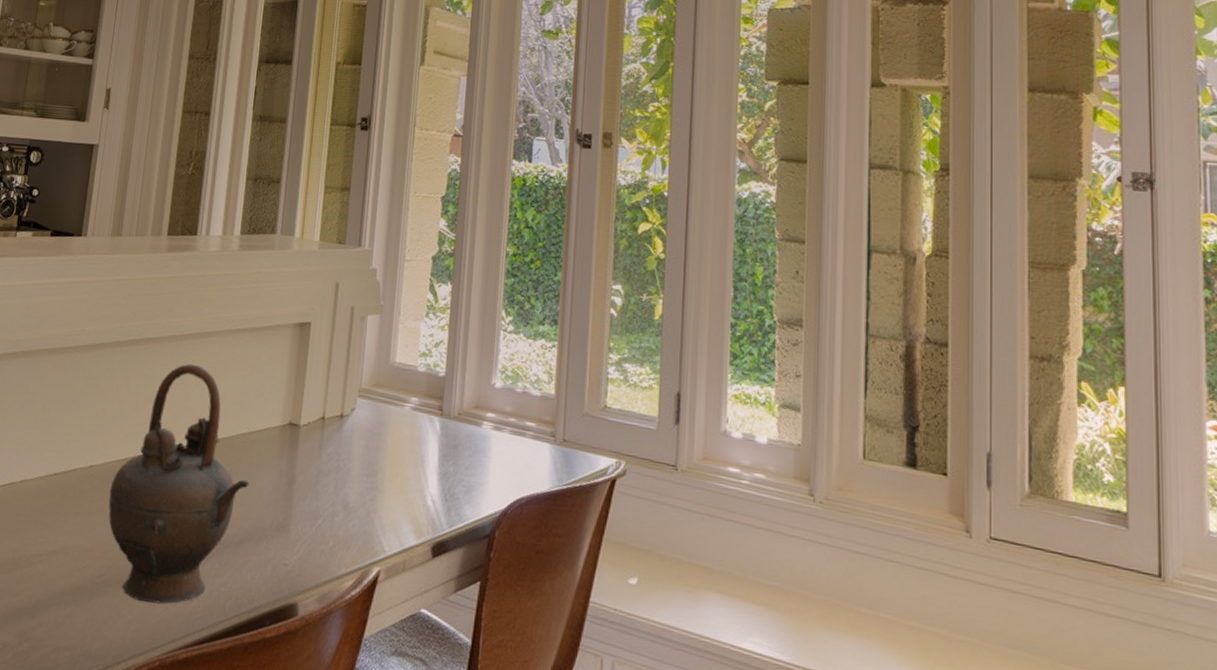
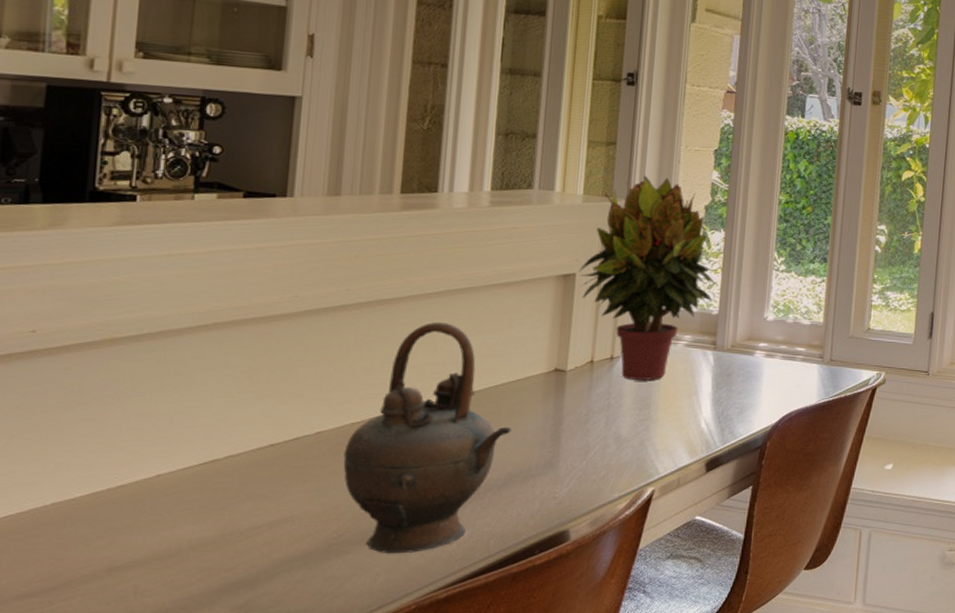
potted plant: none [313,222,443,445] -> present [578,175,716,380]

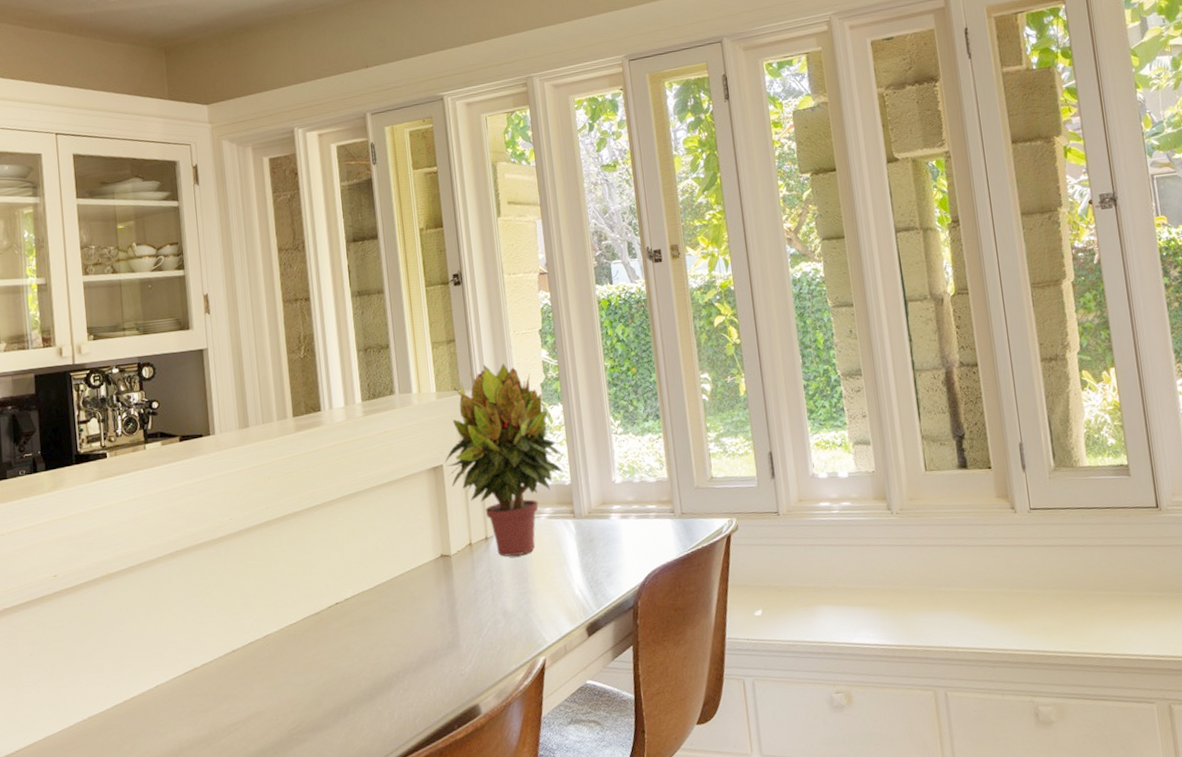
teapot: present [343,321,512,554] -> none [288,525,416,740]

